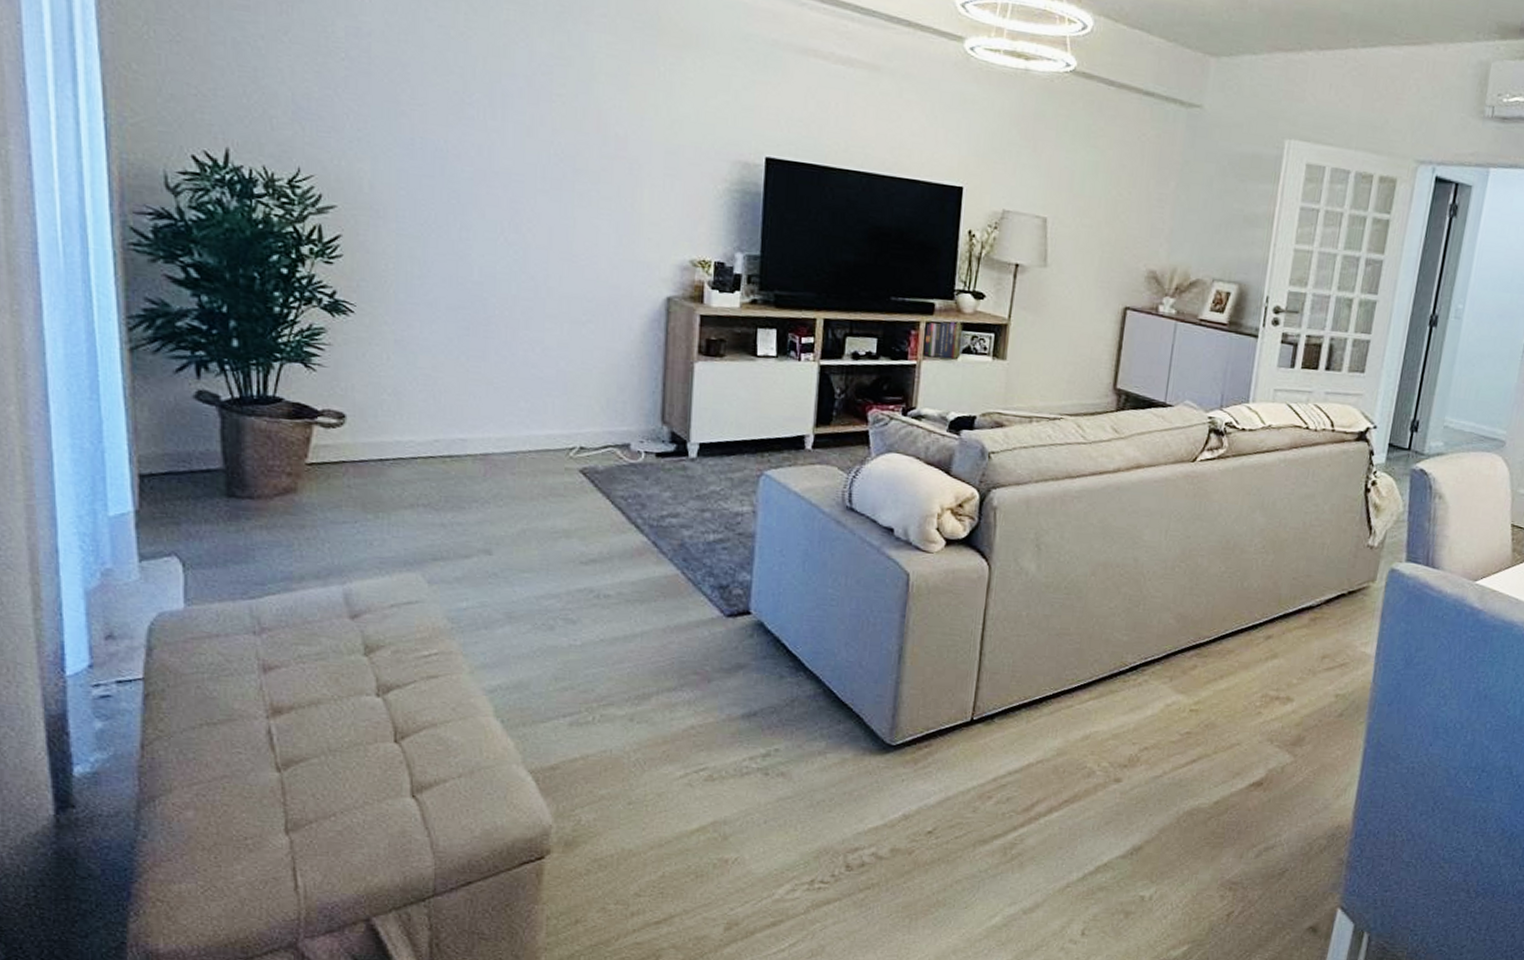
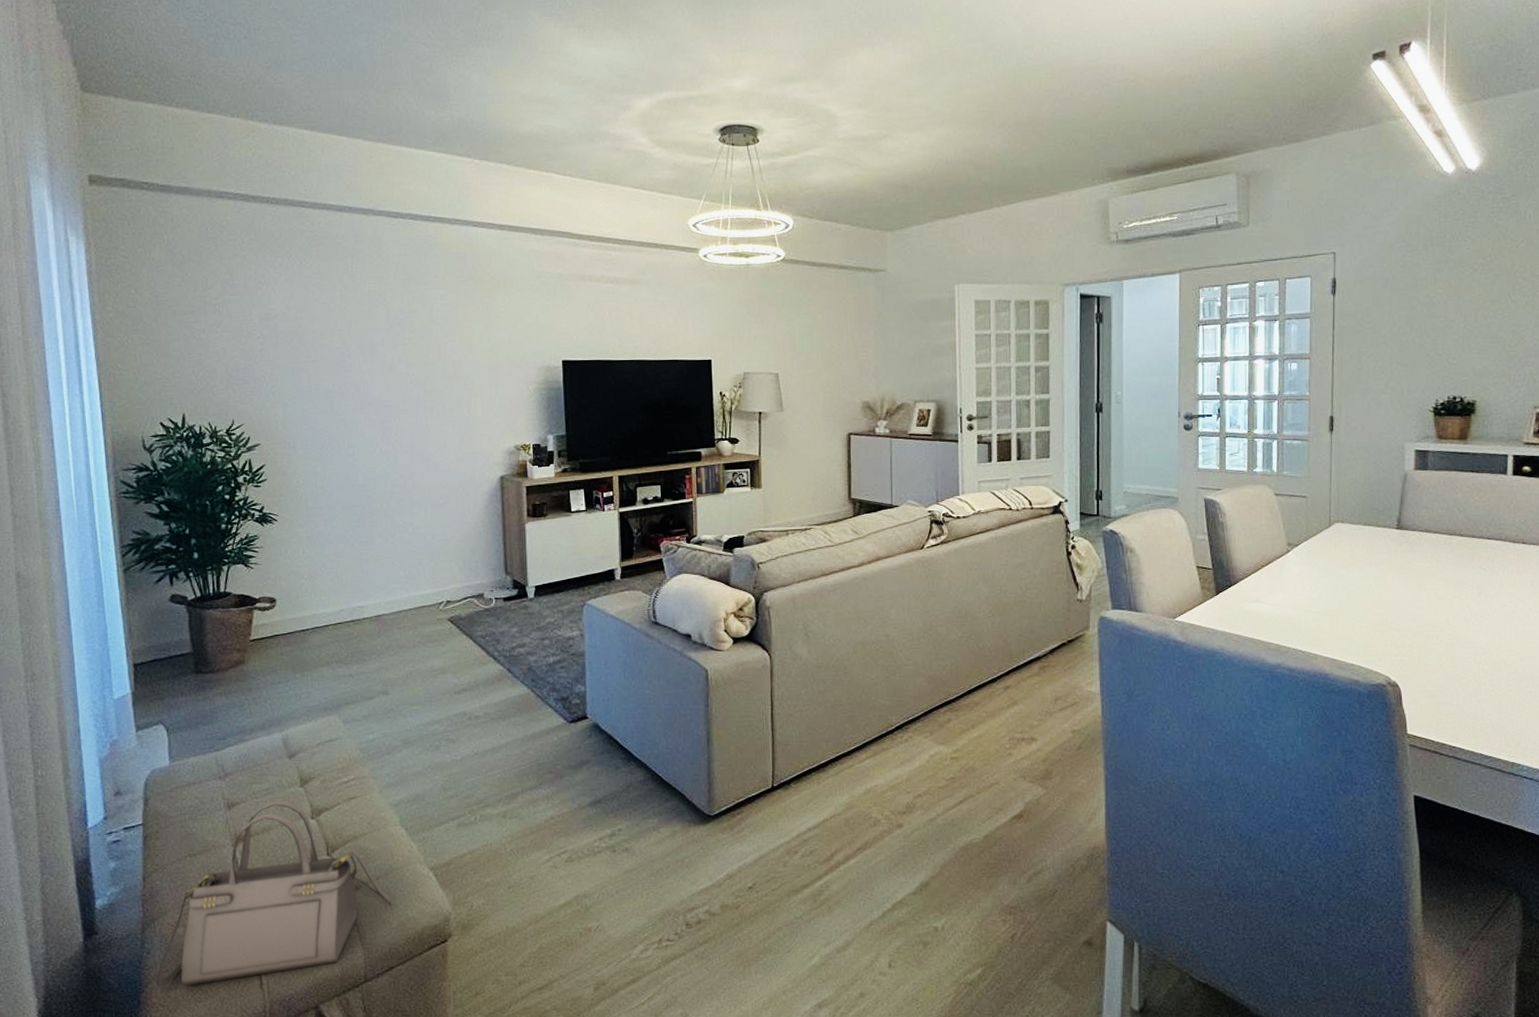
handbag: none [154,668,477,881] -> present [156,800,393,988]

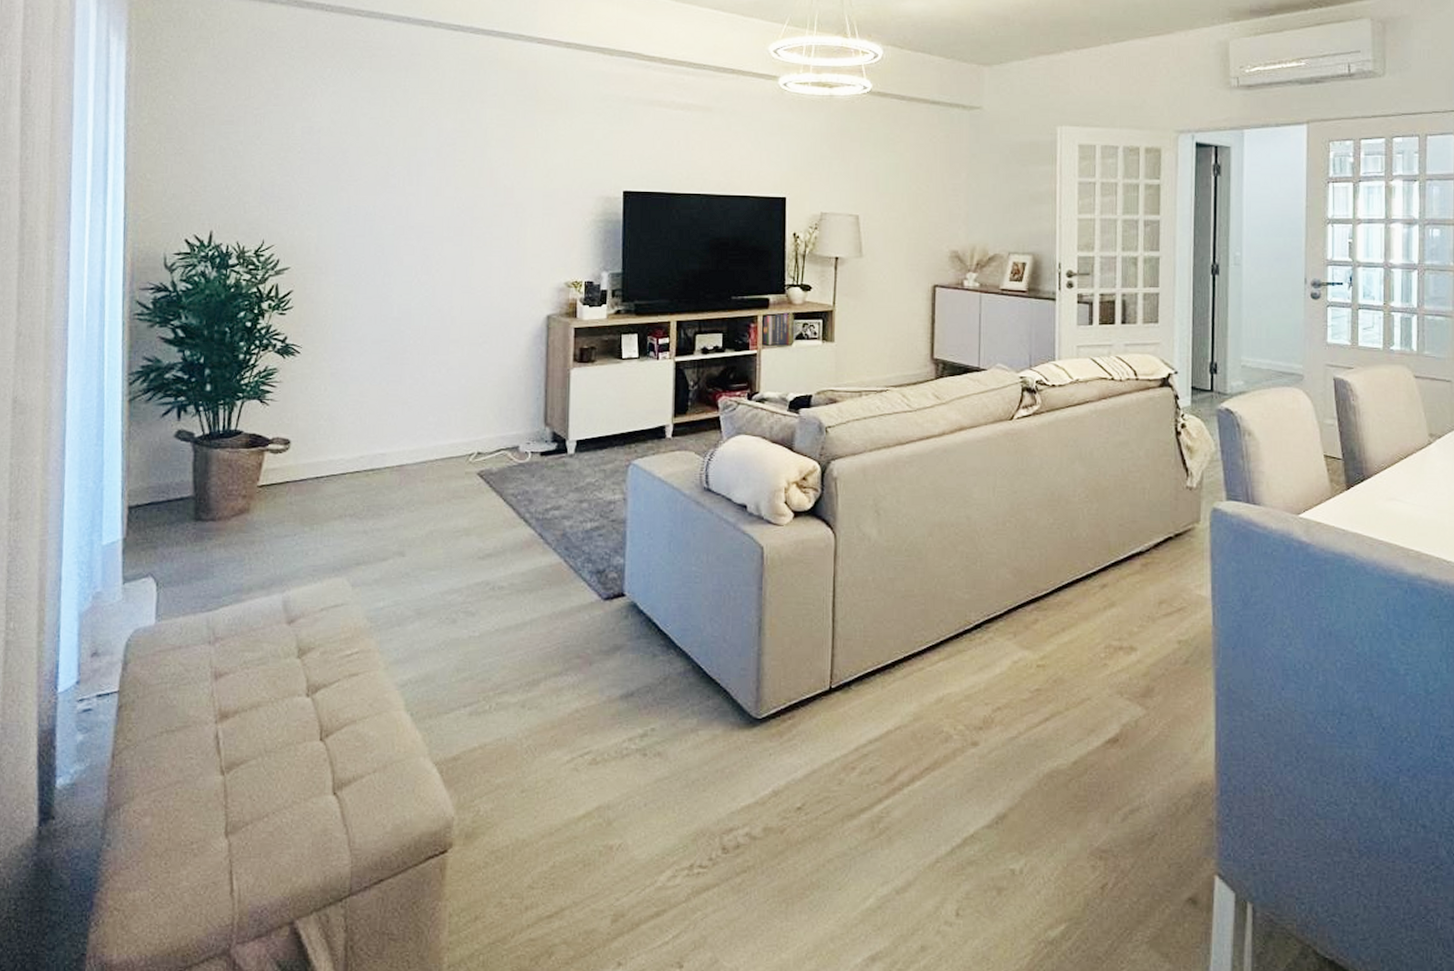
handbag: present [156,800,393,988] -> none [113,672,389,888]

